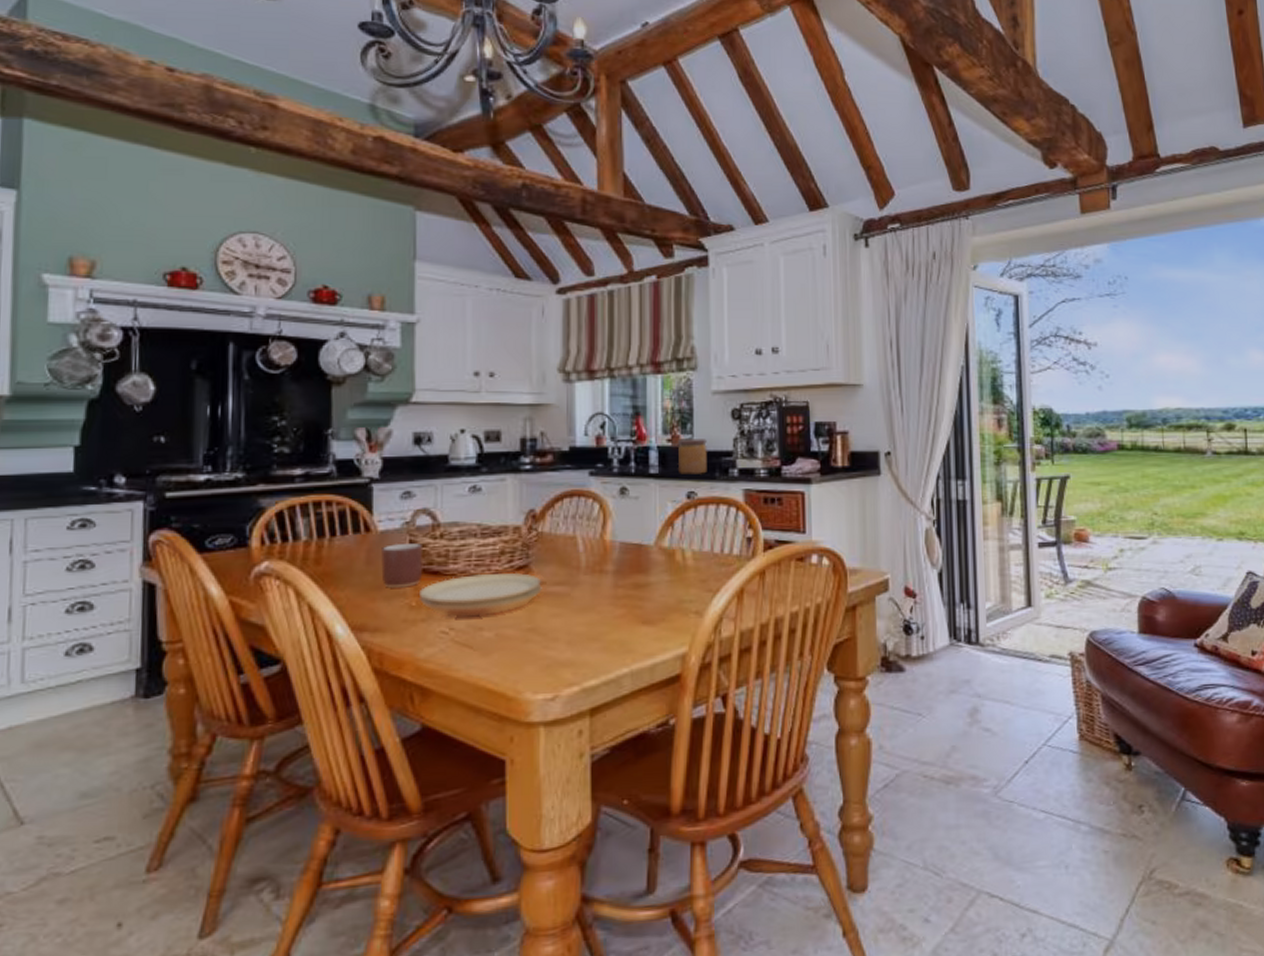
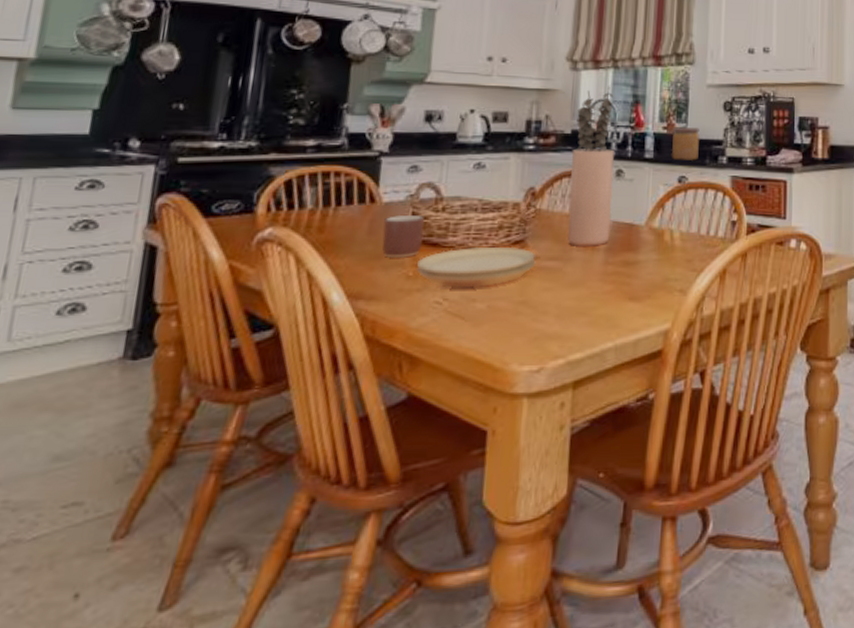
vase: none [571,397,618,570] -> present [568,86,614,246]

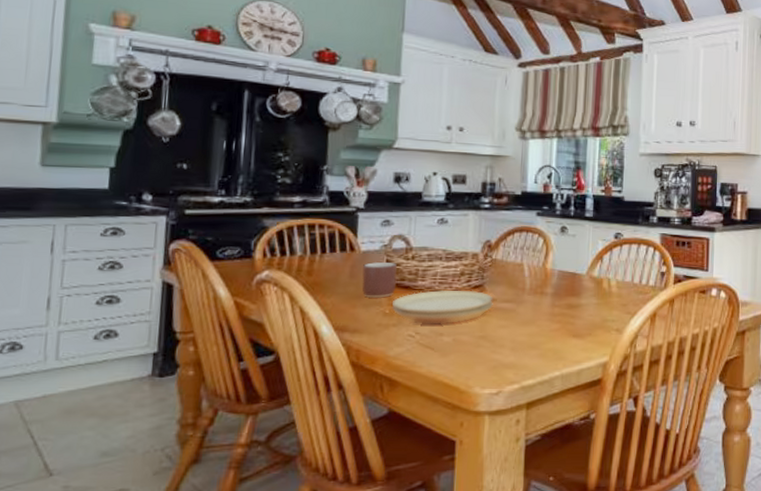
vase: present [568,86,614,246] -> none [519,153,559,291]
jar: present [672,127,700,160] -> none [609,190,633,220]

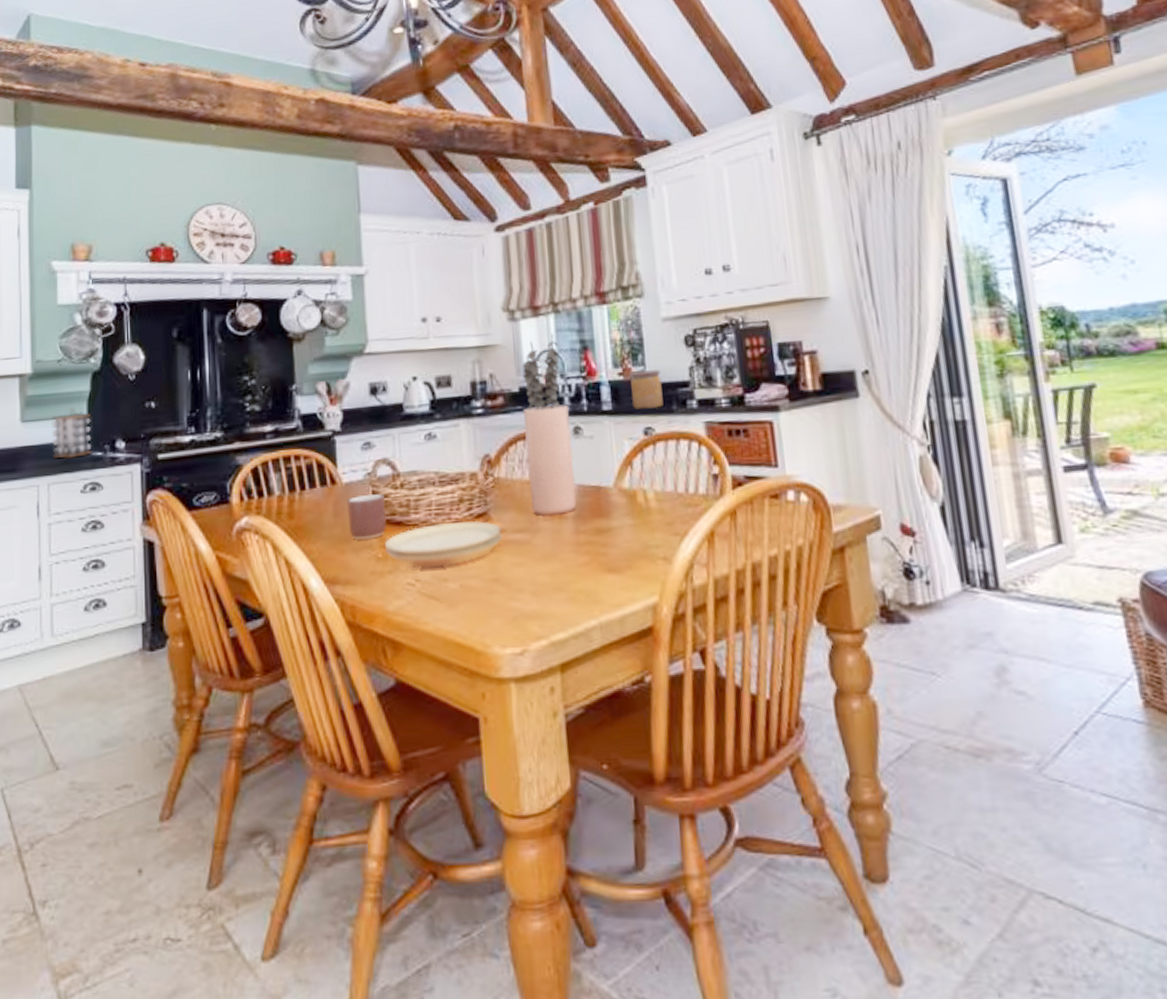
spice rack: none [73,159,119,204] -> present [52,408,92,459]
vase: none [519,153,559,291] -> present [522,333,577,516]
jar: none [609,190,633,220] -> present [629,369,664,410]

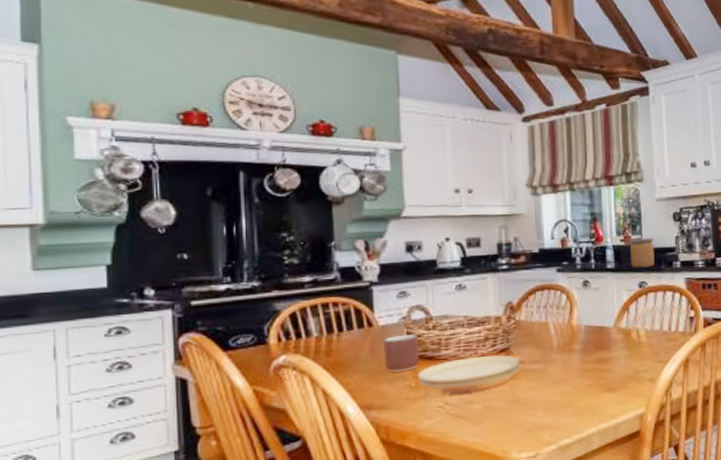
spice rack: present [52,408,92,459] -> none [70,258,117,305]
vase: present [522,333,577,516] -> none [541,207,584,350]

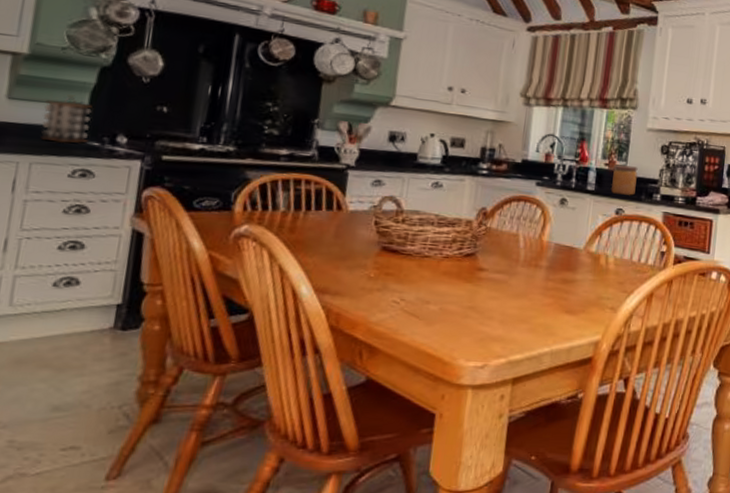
spice rack: none [70,258,117,305] -> present [41,96,93,144]
mug: present [383,334,419,373] -> none [347,223,386,261]
plate: present [417,354,522,394] -> none [376,256,485,292]

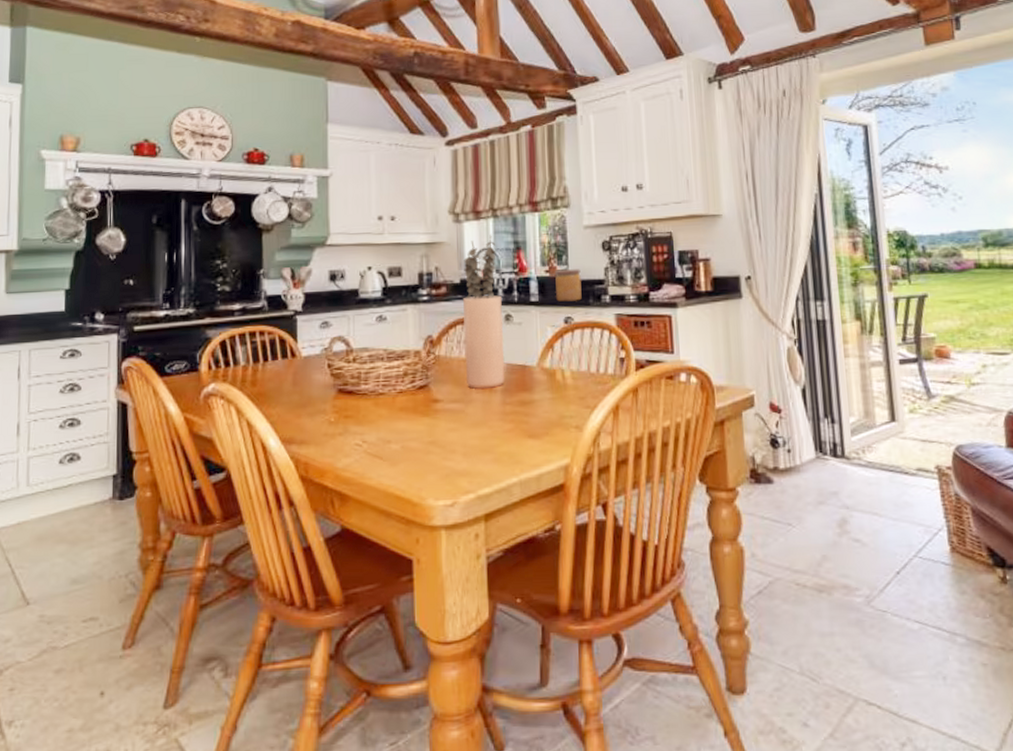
spice rack: present [41,96,93,144] -> none [35,283,73,328]
vase: none [514,122,562,264] -> present [462,235,505,389]

